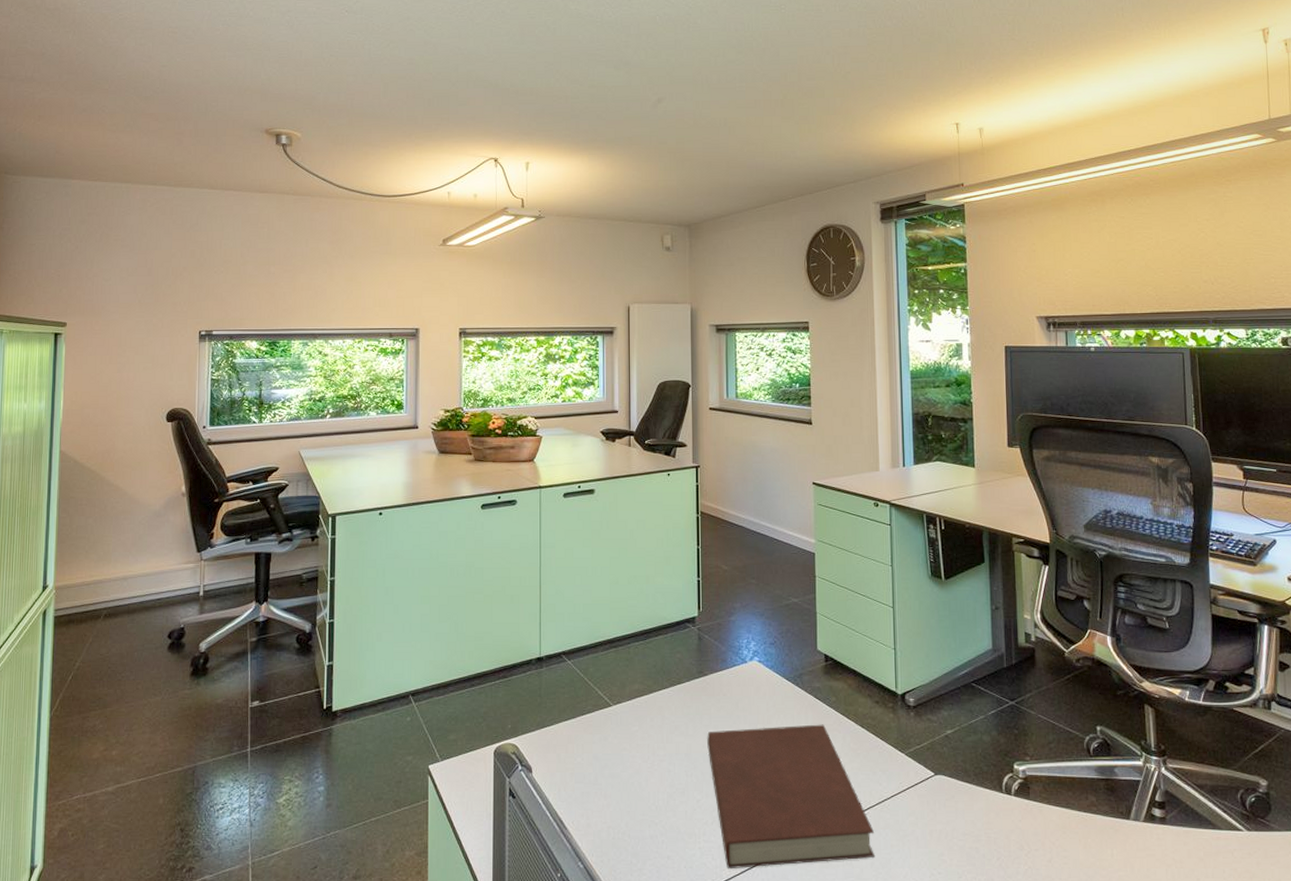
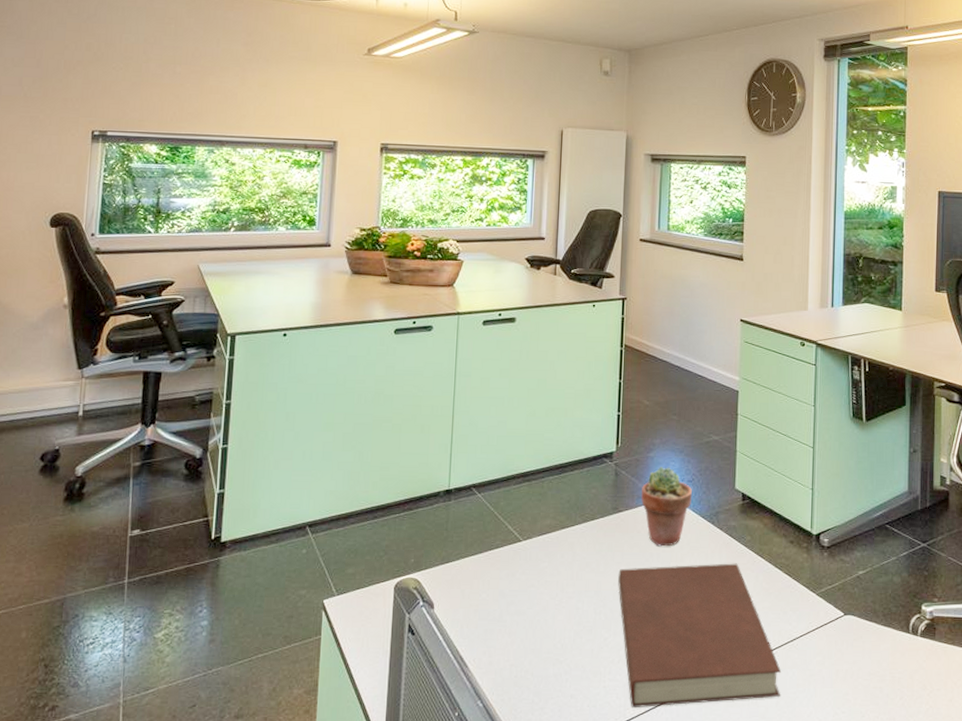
potted succulent: none [725,630,775,709] -> present [641,467,692,547]

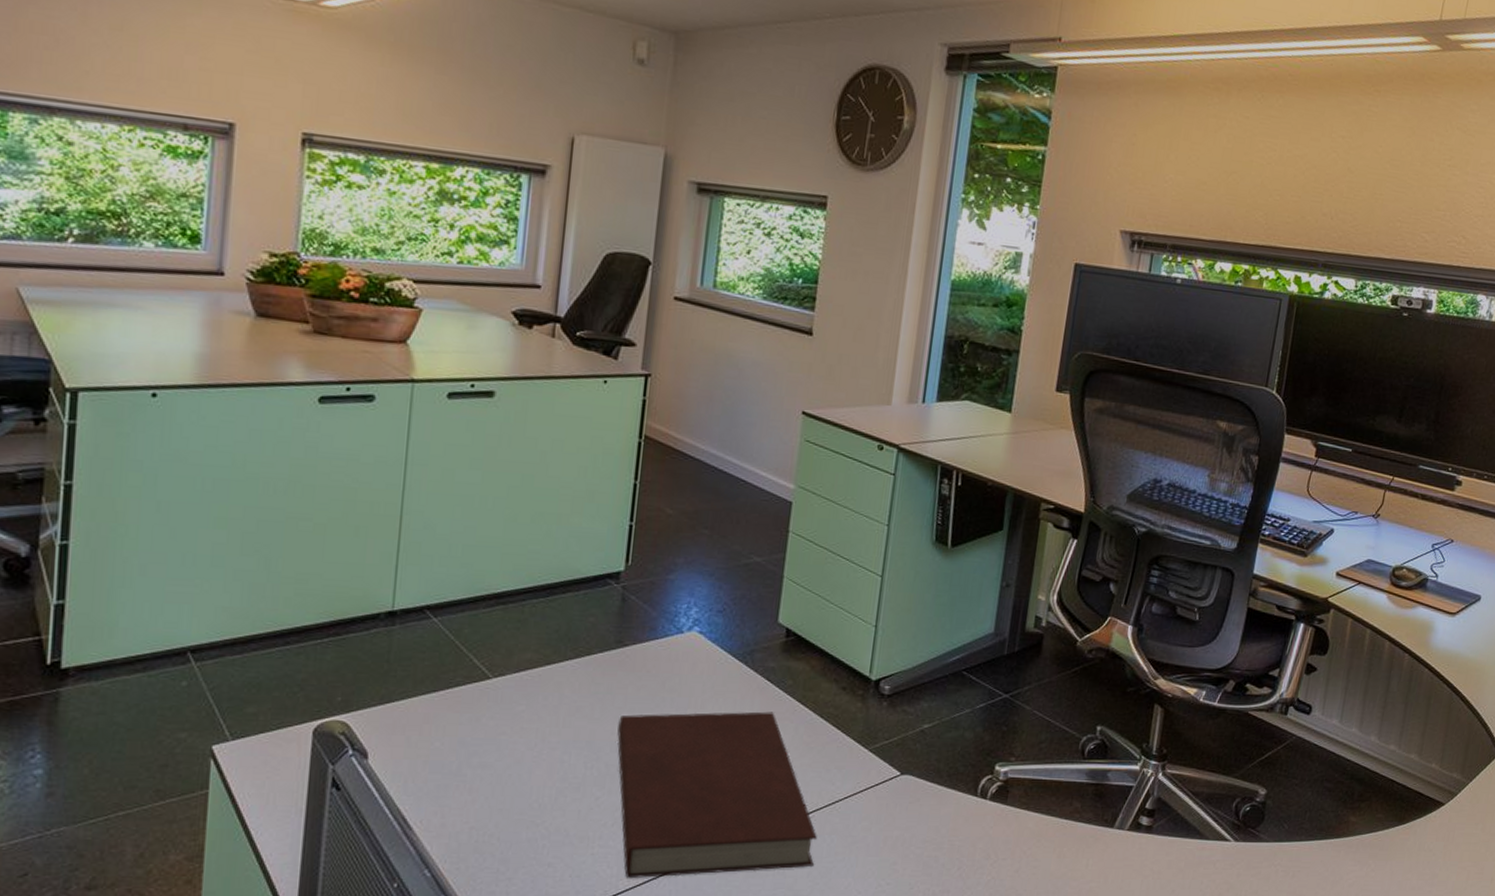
potted succulent: present [641,467,692,547] -> none [654,592,722,690]

